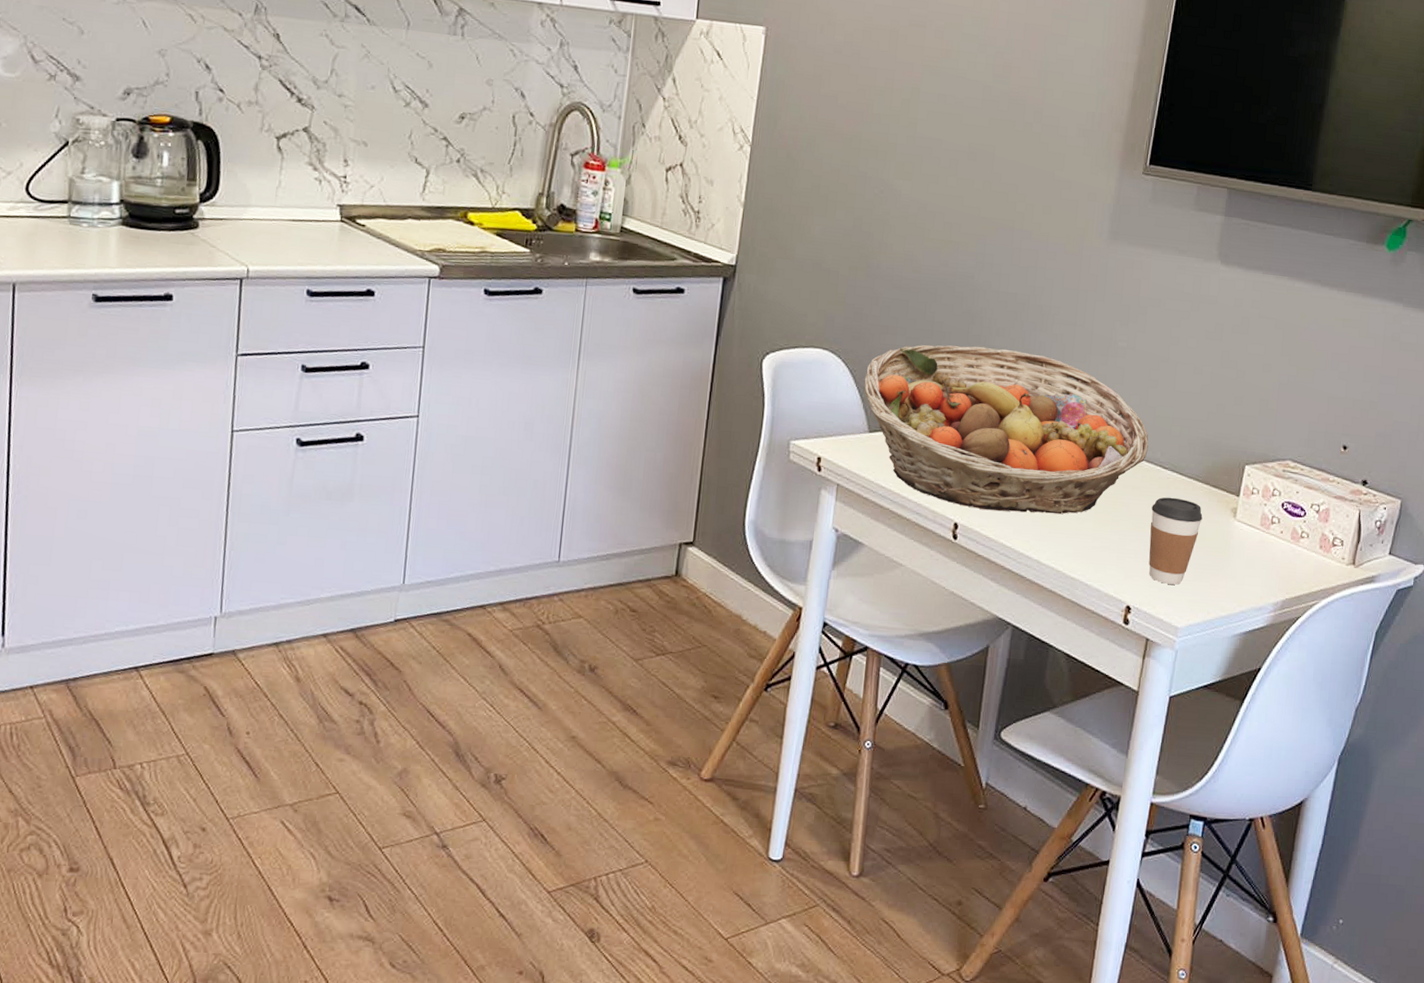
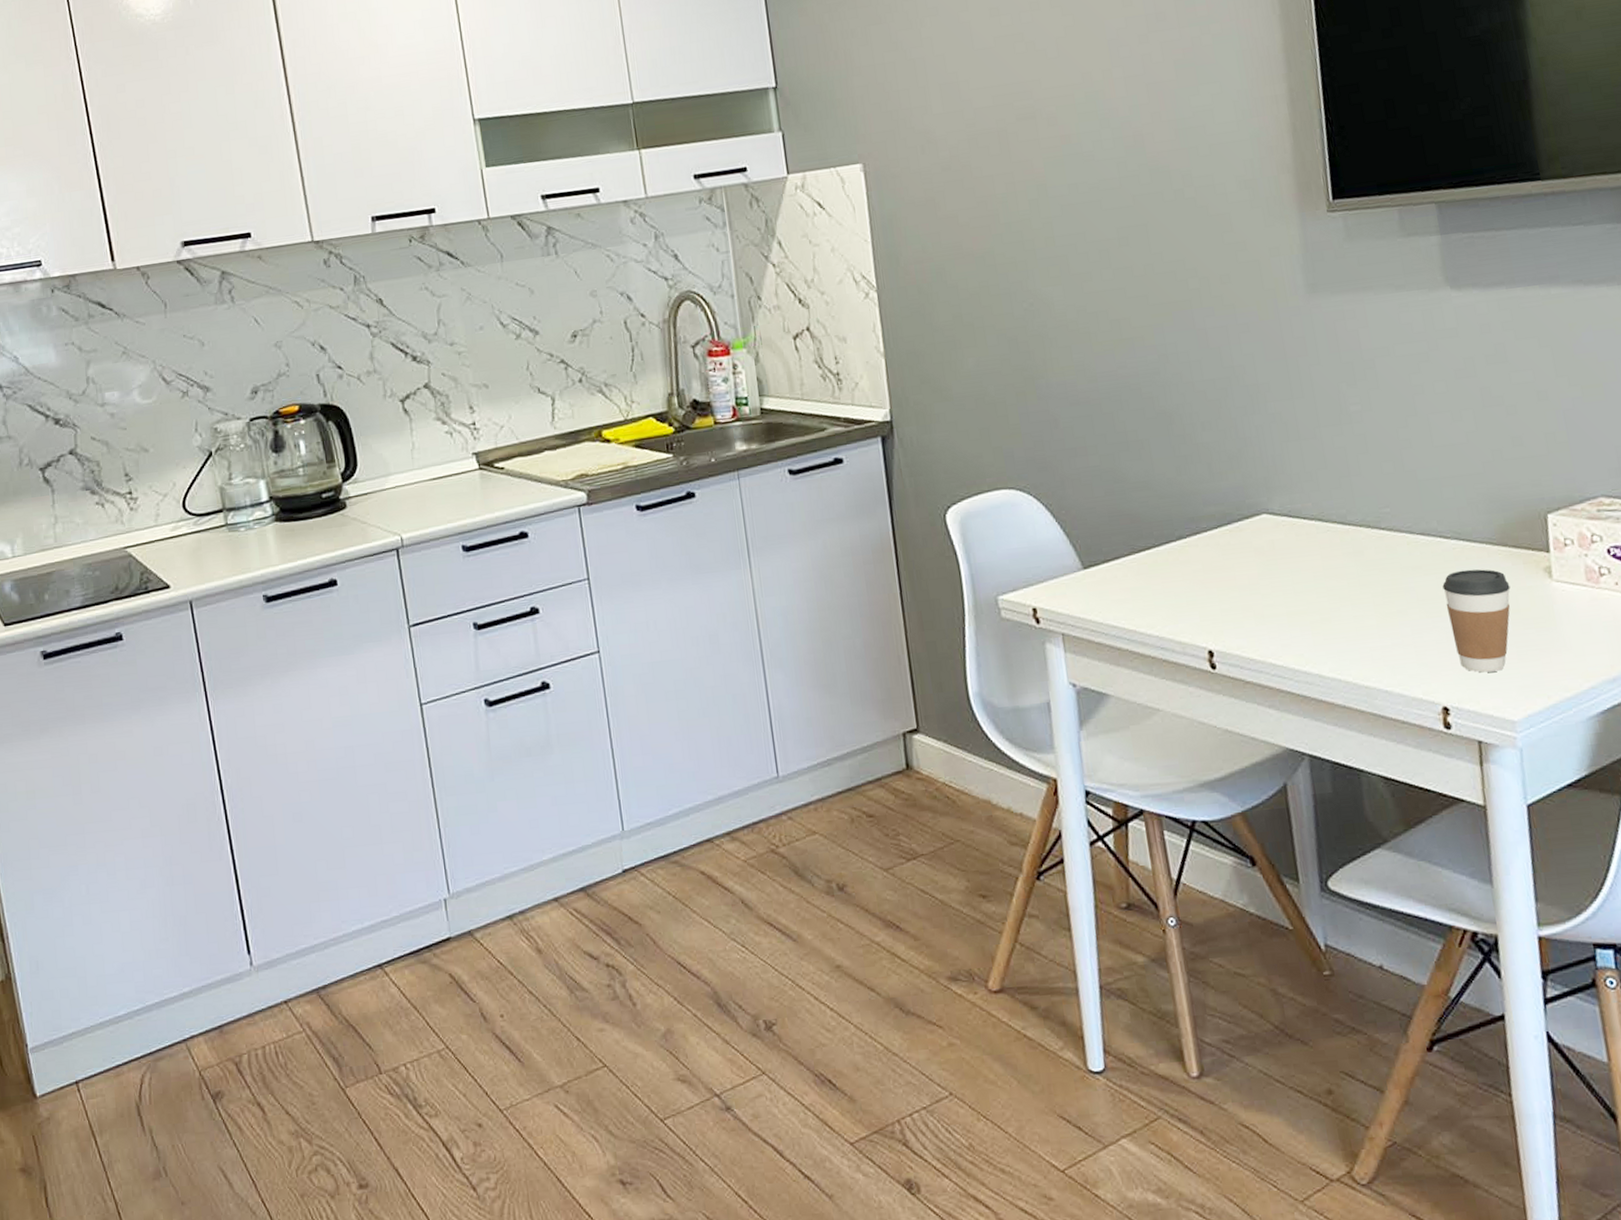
fruit basket: present [863,344,1149,514] -> none [1063,441,1420,630]

